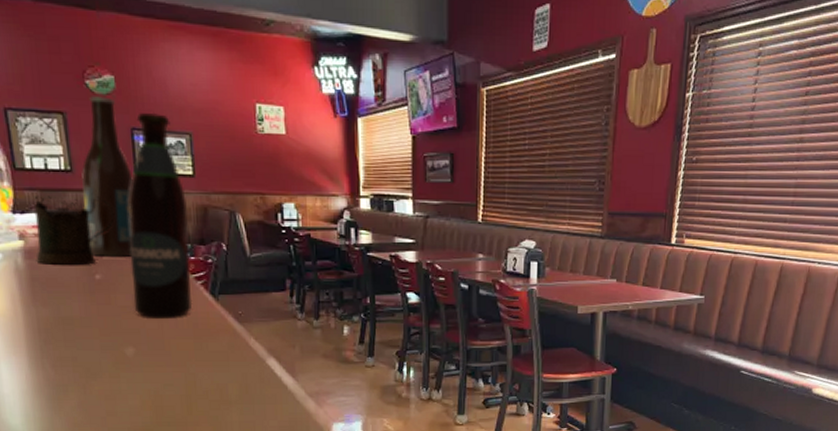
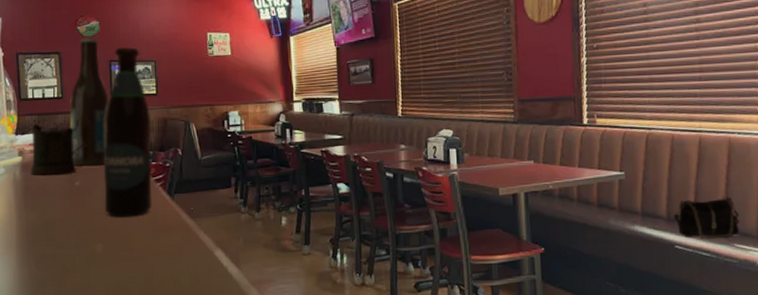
handbag: none [743,325,805,365] -> present [673,196,740,238]

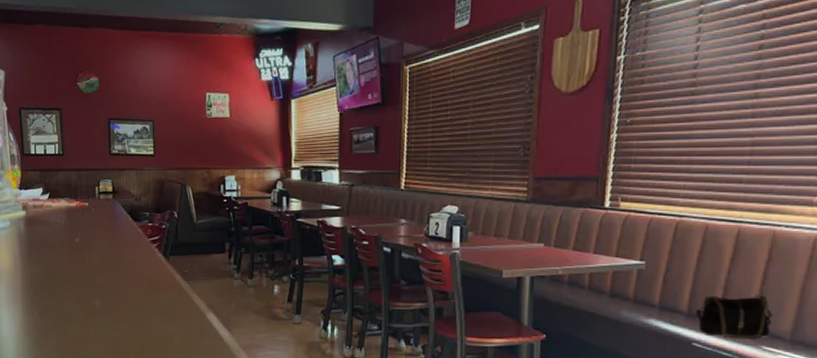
beer mug: present [30,118,93,175] -> none [33,175,92,230]
beer bottle: present [69,37,109,166] -> none [70,93,108,223]
bottle: present [103,46,153,217] -> none [102,105,149,275]

